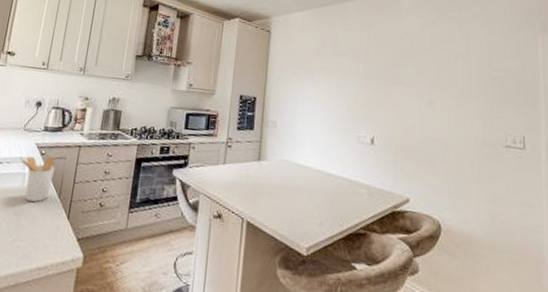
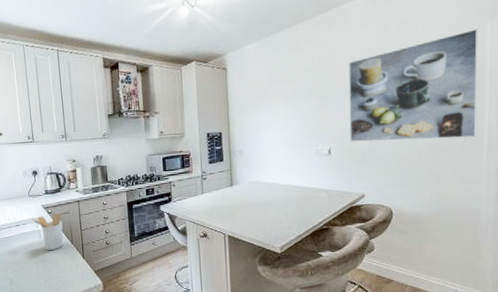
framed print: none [396,39,534,155] -> present [349,28,479,142]

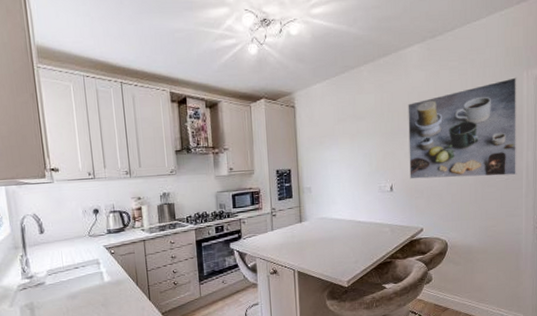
utensil holder: present [32,213,64,251] -> none [93,253,128,294]

